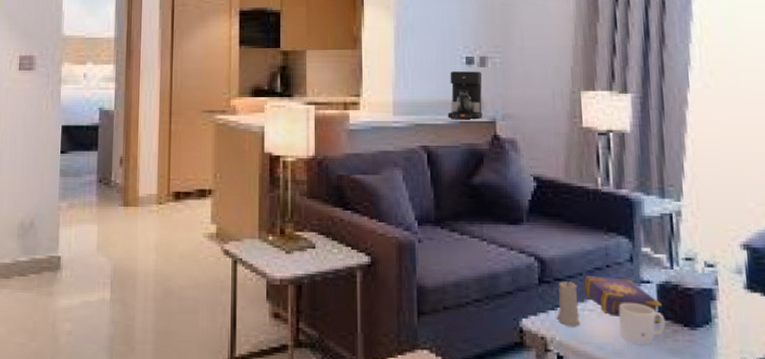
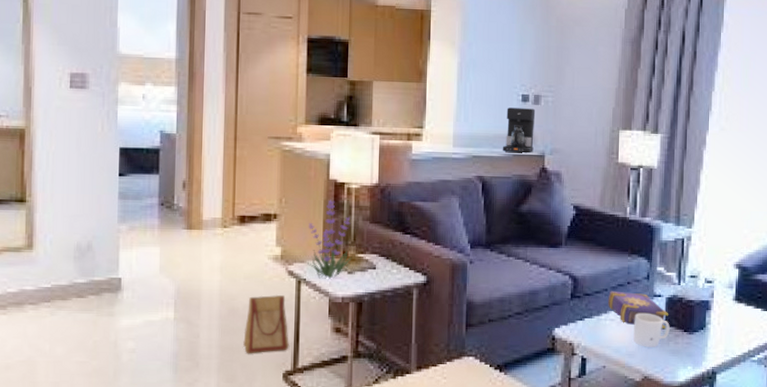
shopping bag: none [179,275,227,339] -> present [243,294,290,353]
plant: none [244,174,290,260] -> present [308,199,352,280]
candle: present [556,279,581,327] -> none [583,294,603,334]

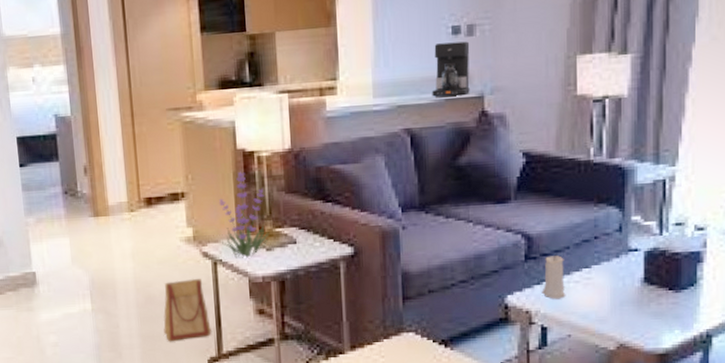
candle: none [583,294,603,334] -> present [542,253,566,300]
book: present [607,291,669,328] -> none [570,248,649,288]
mug: present [632,312,670,347] -> none [603,271,650,311]

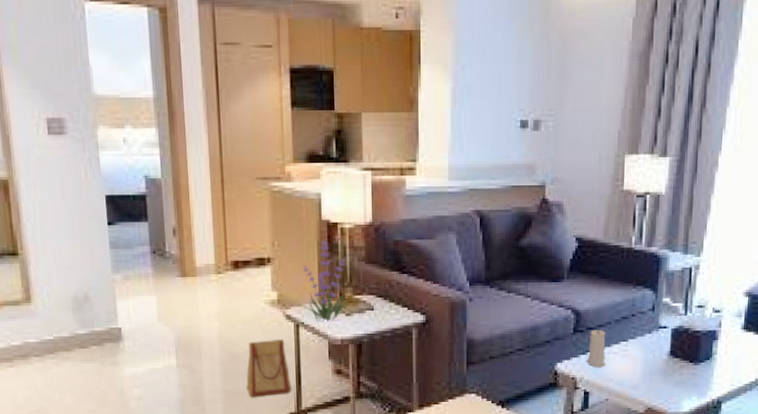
coffee maker: present [432,41,470,97] -> none [500,135,535,184]

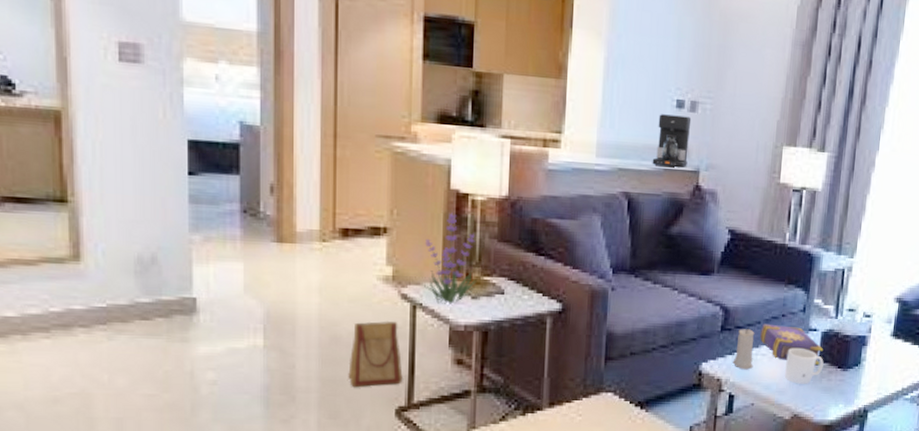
coffee maker: none [500,135,535,184] -> present [652,114,692,168]
book: none [610,324,674,360] -> present [759,323,824,365]
mug: none [636,345,675,379] -> present [784,347,824,384]

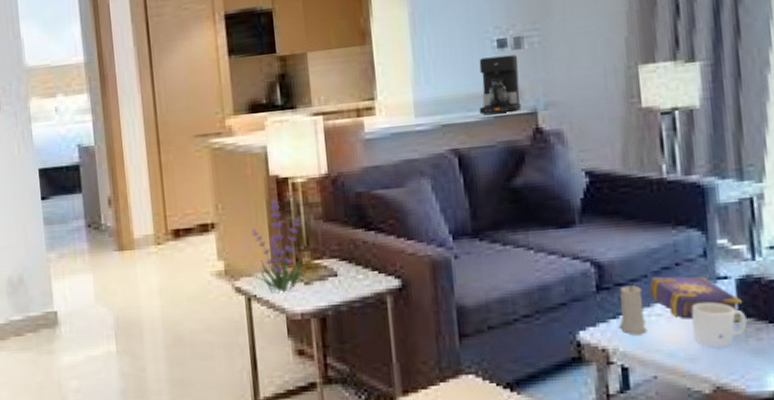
shopping bag: present [348,320,404,387] -> none [193,316,248,386]

